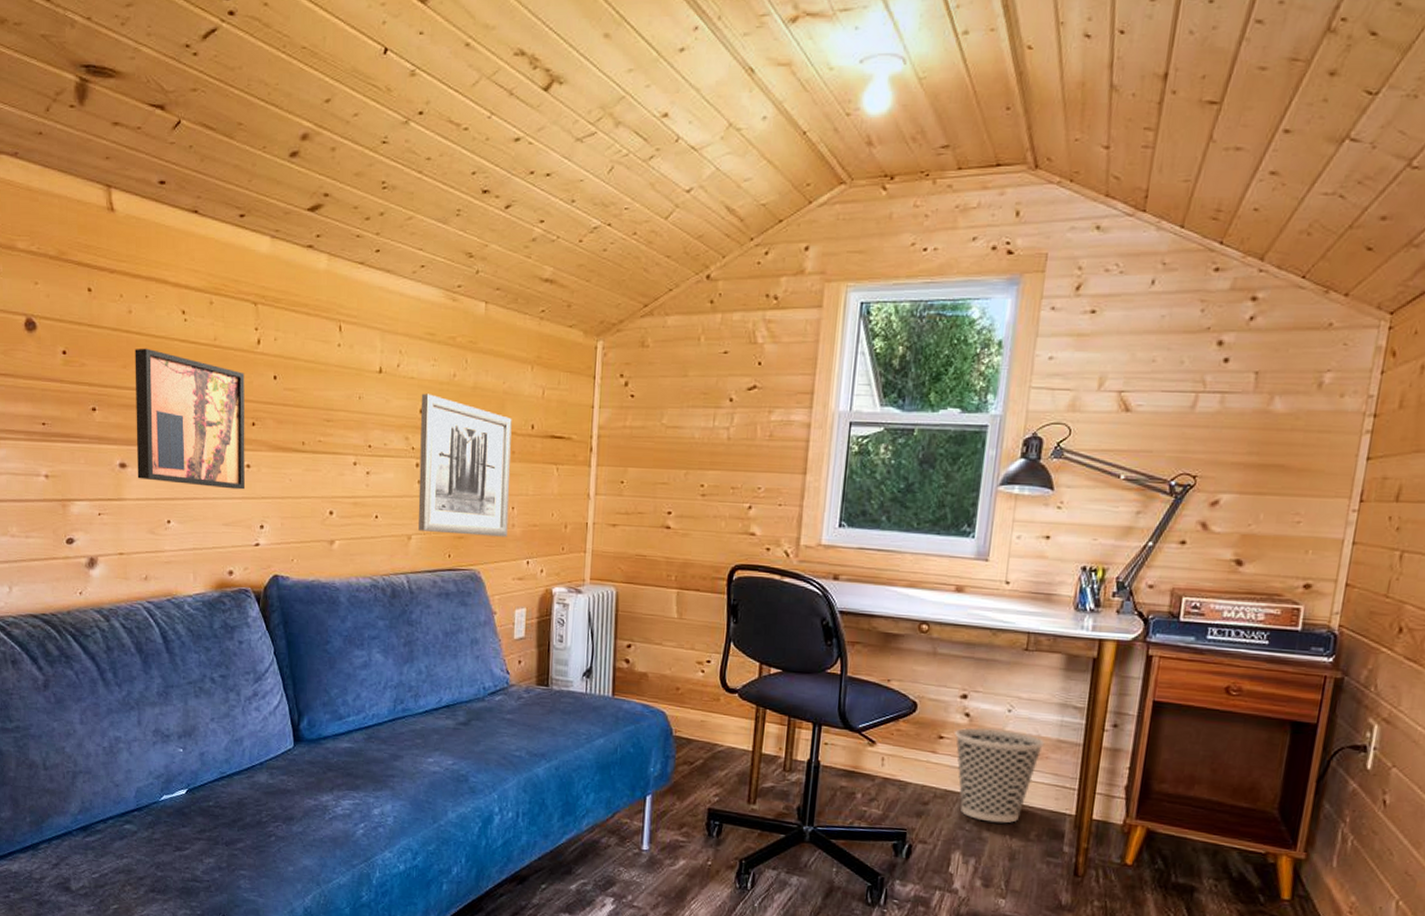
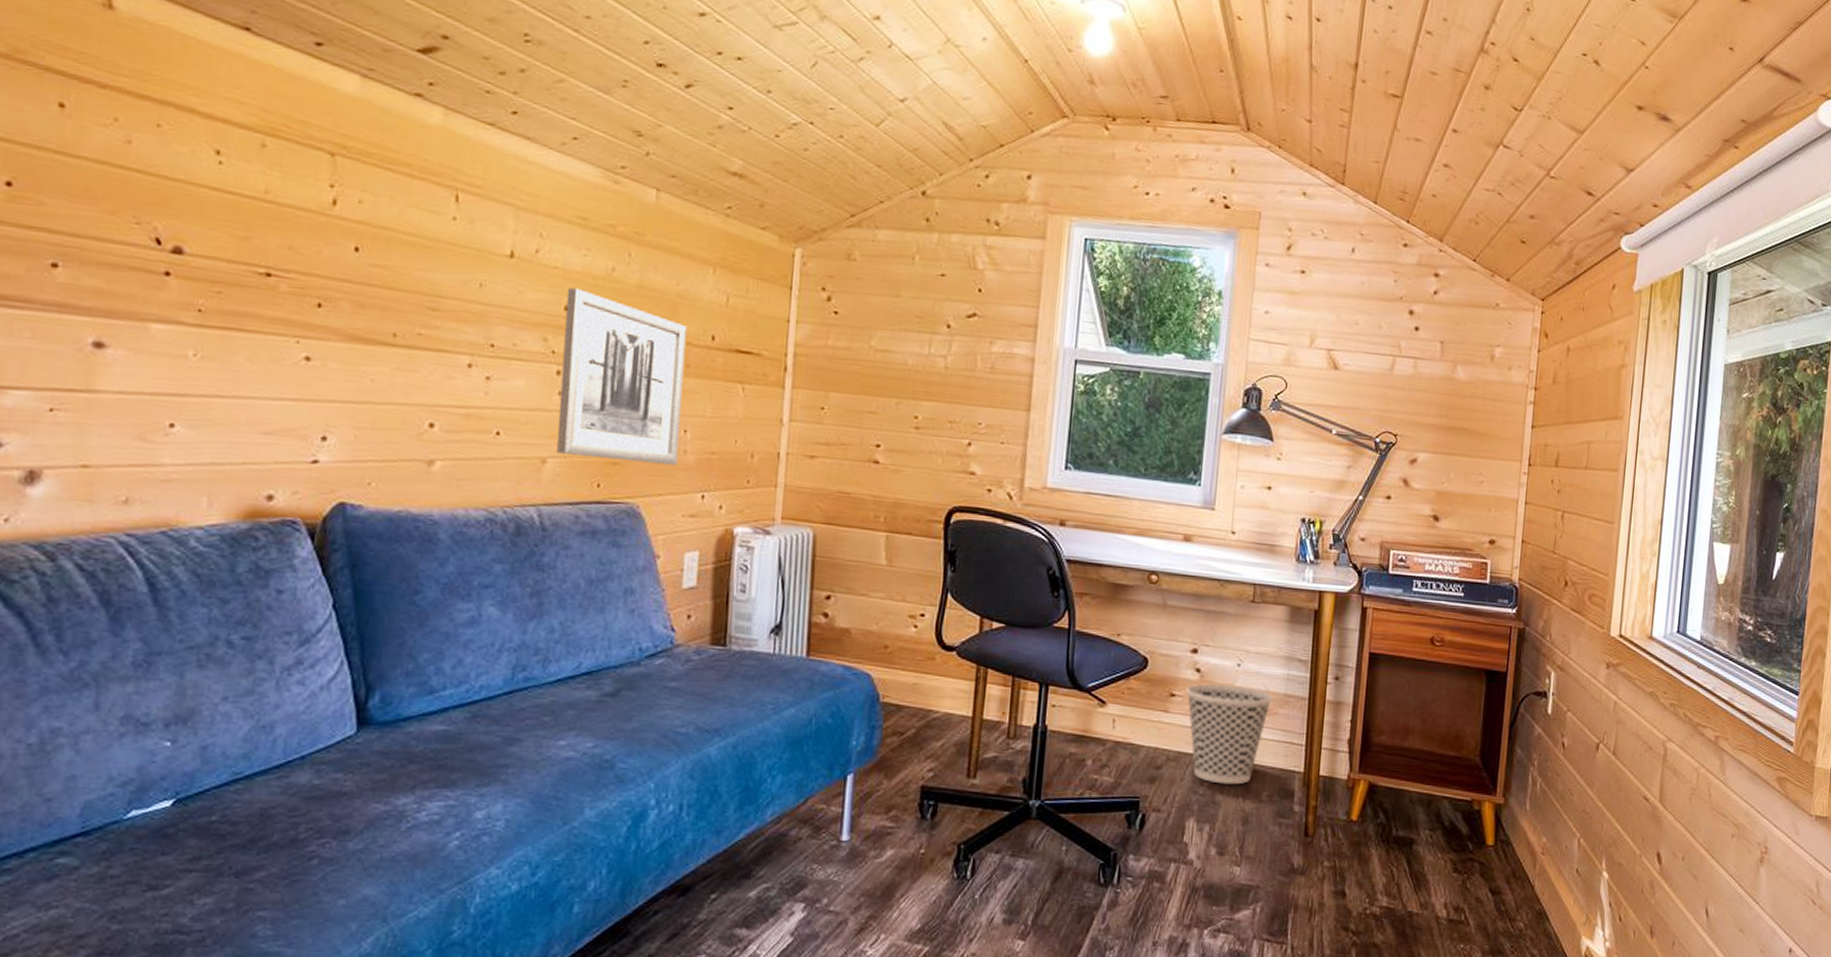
wall art: present [135,348,245,490] -> none [122,191,310,389]

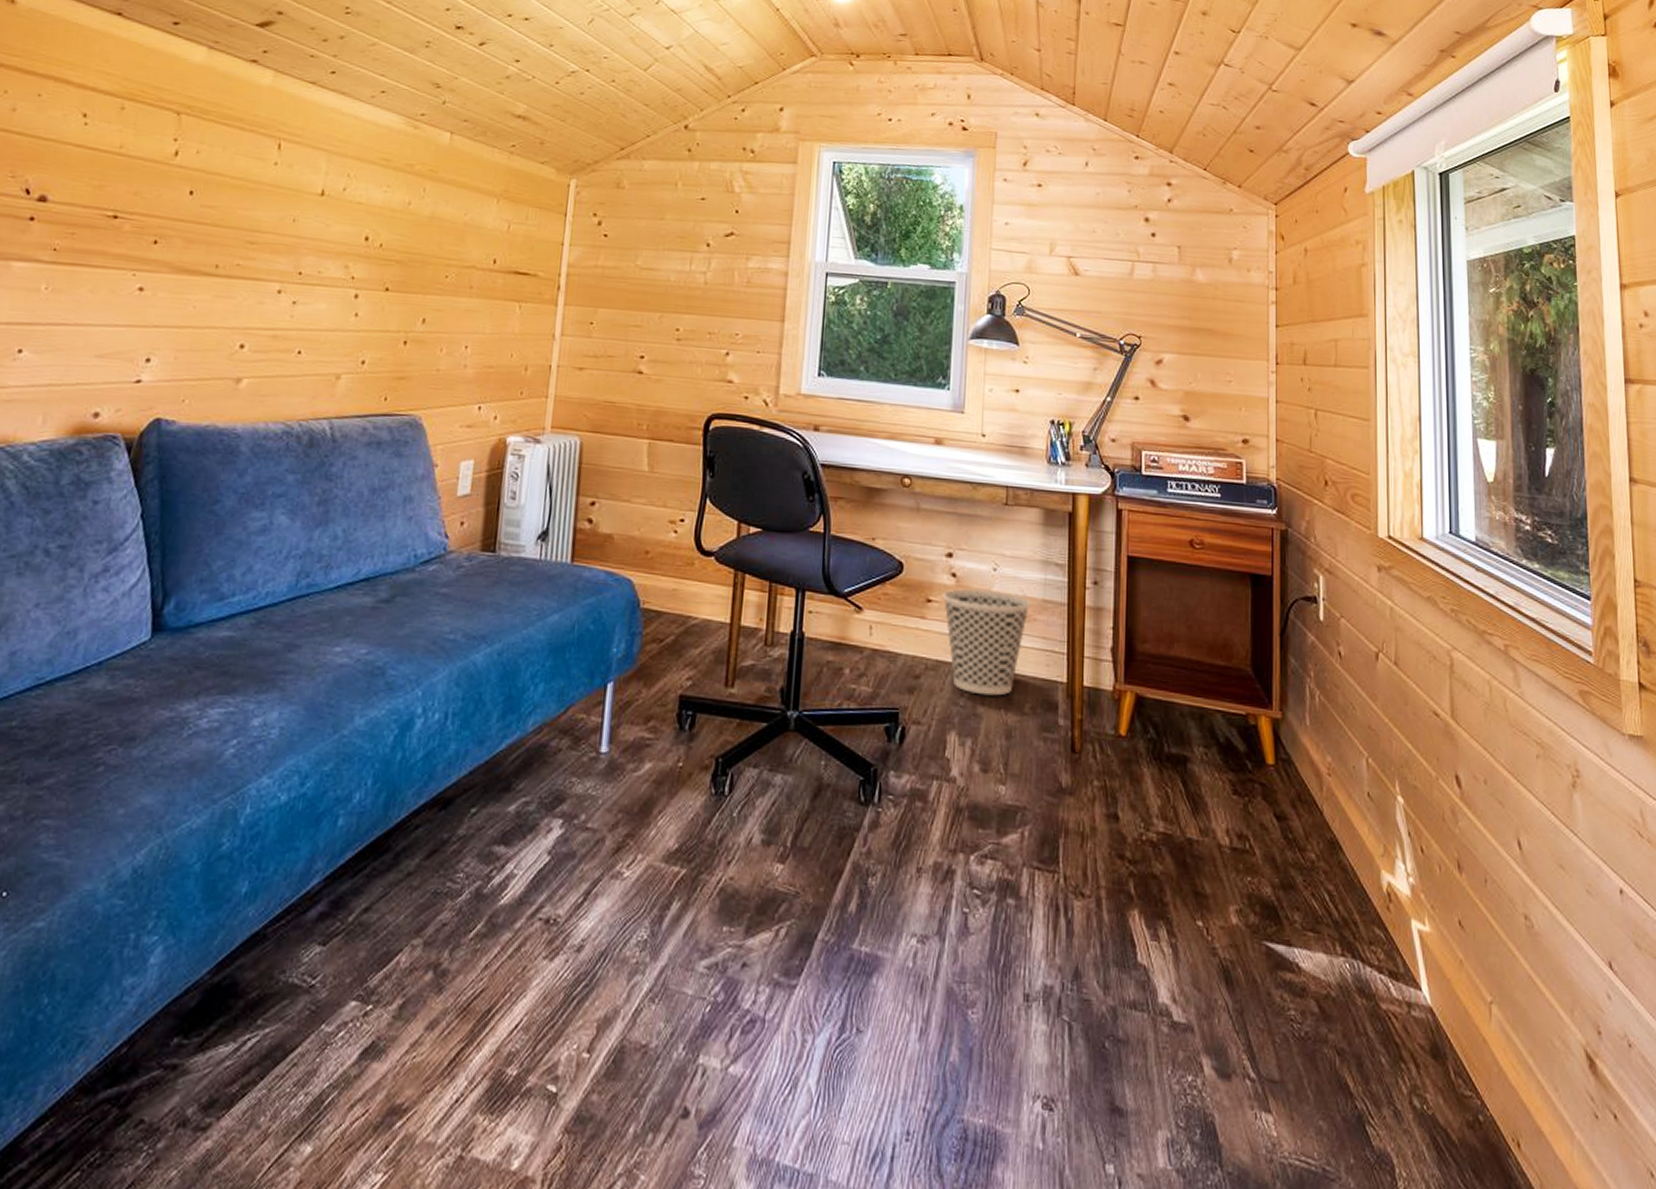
wall art: present [557,287,687,466] -> none [350,220,472,379]

